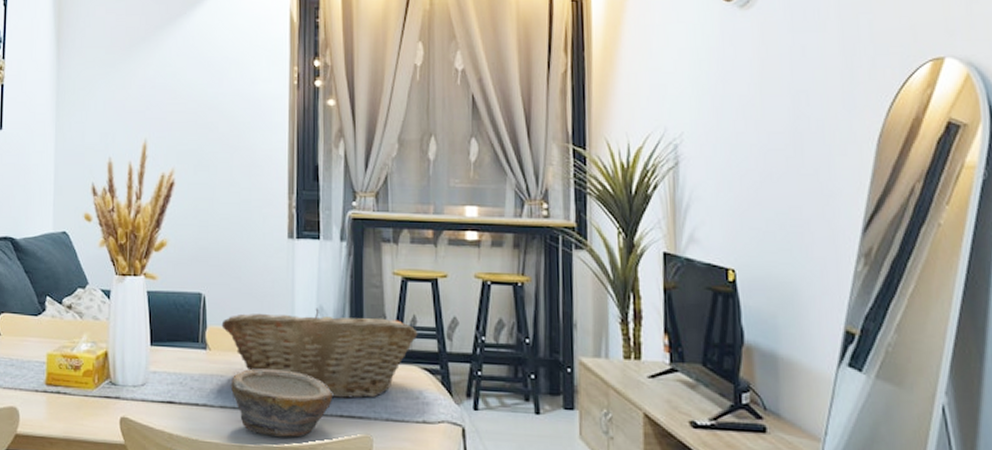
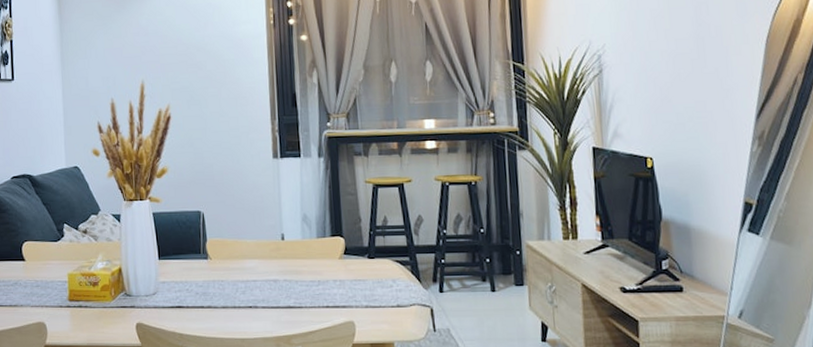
fruit basket: present [221,308,418,399] -> none [219,216,389,291]
bowl: present [231,368,332,437] -> none [231,271,319,329]

